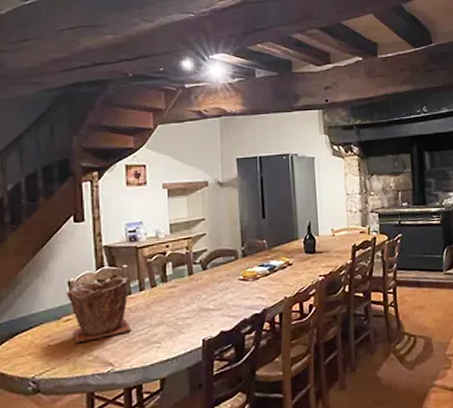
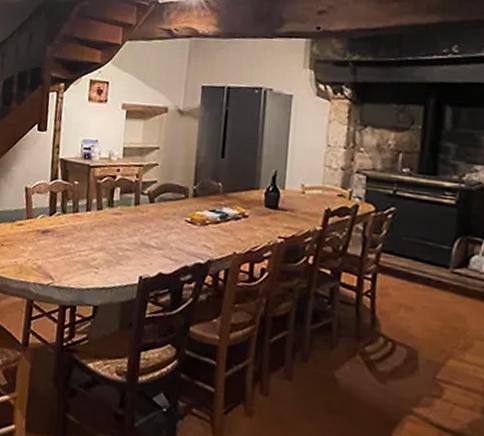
plant pot: present [65,277,131,344] -> none [22,192,78,250]

